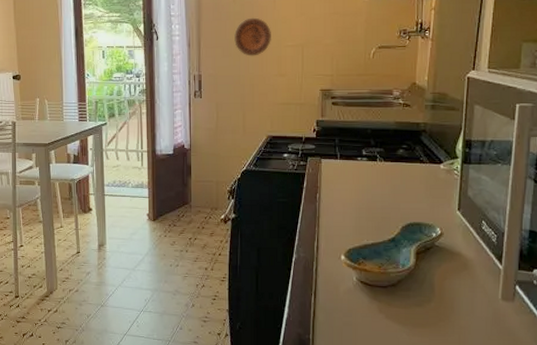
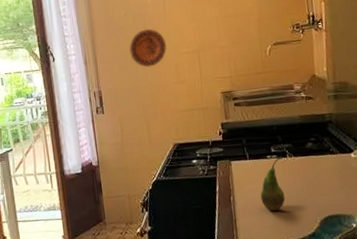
fruit: none [346,160,373,212] -> present [260,156,285,211]

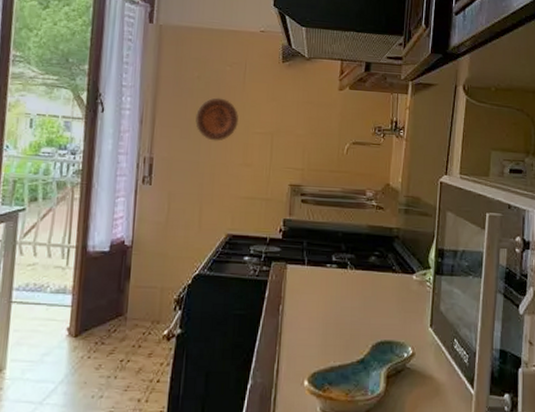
fruit: present [260,156,285,211] -> none [313,267,343,328]

